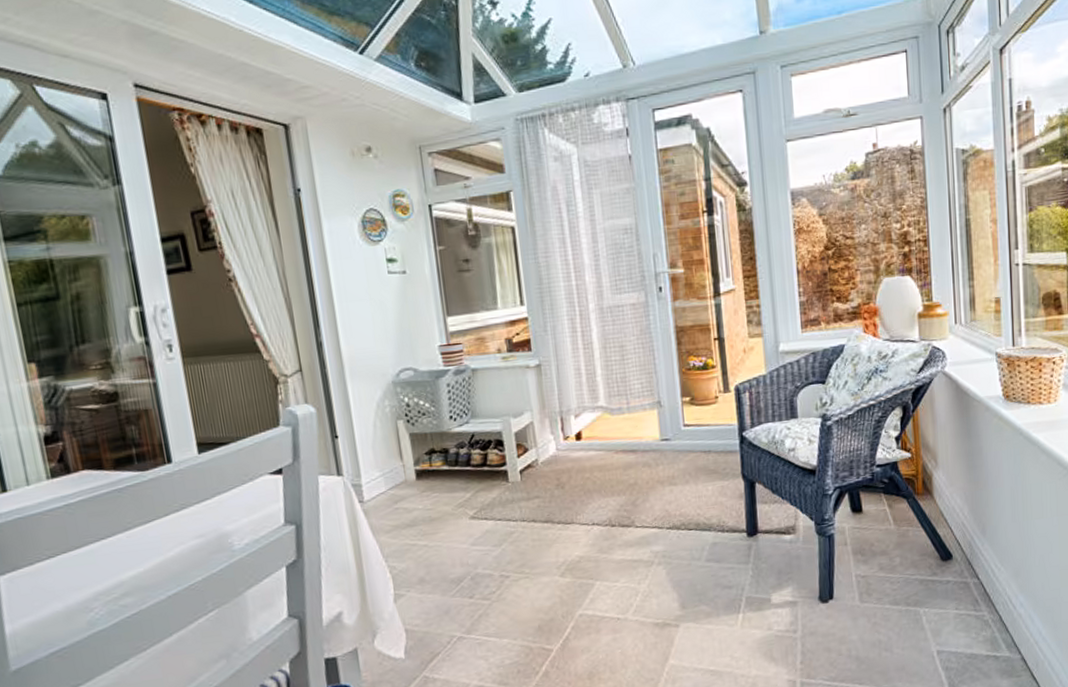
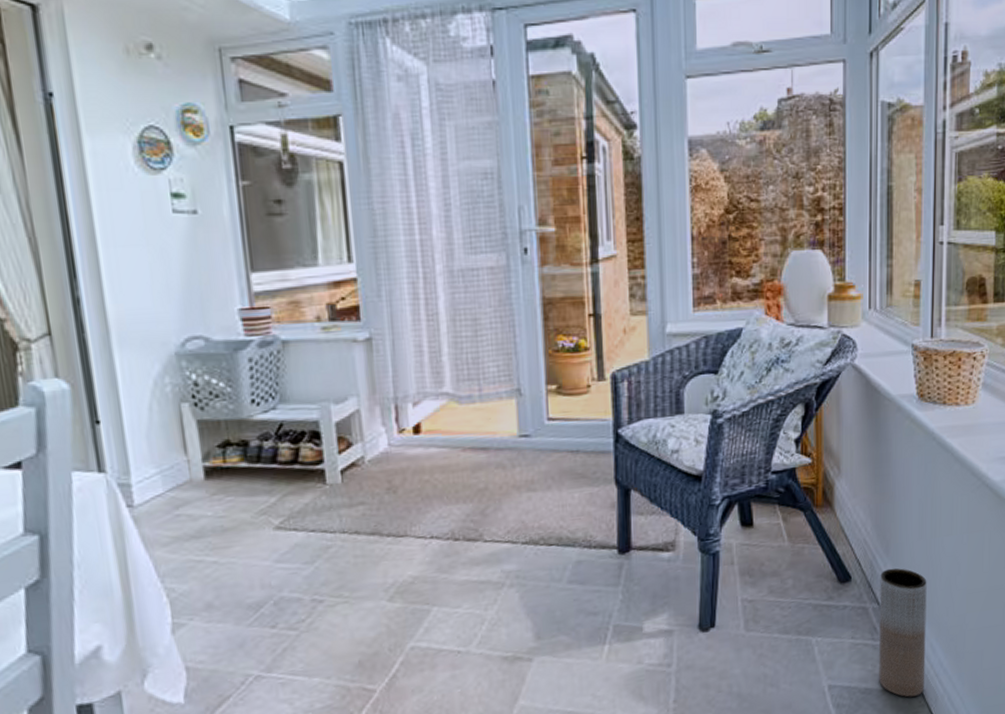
vase: none [978,547,1026,662] -> present [879,568,927,698]

